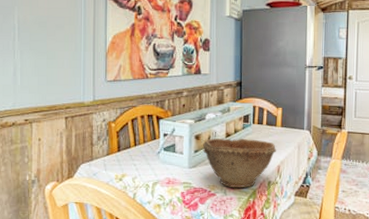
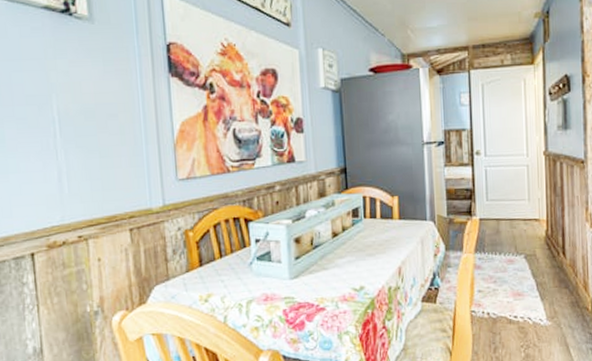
bowl: present [203,138,277,187] -> none [305,237,396,299]

